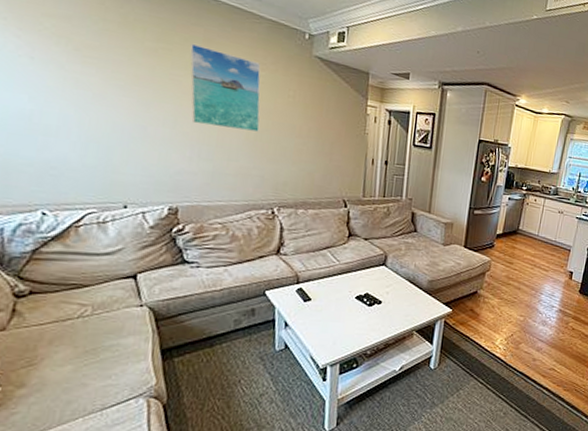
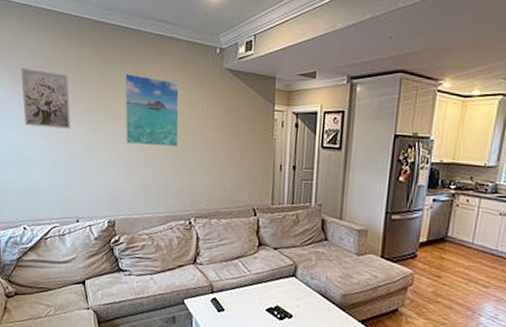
wall art: none [32,13,114,99] -> present [20,67,71,129]

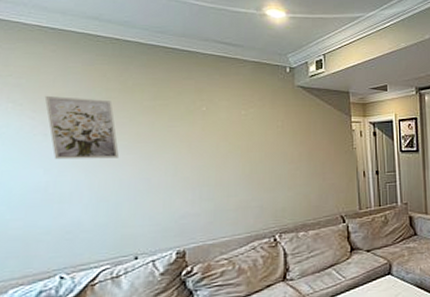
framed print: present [124,73,179,147] -> none [183,95,254,168]

